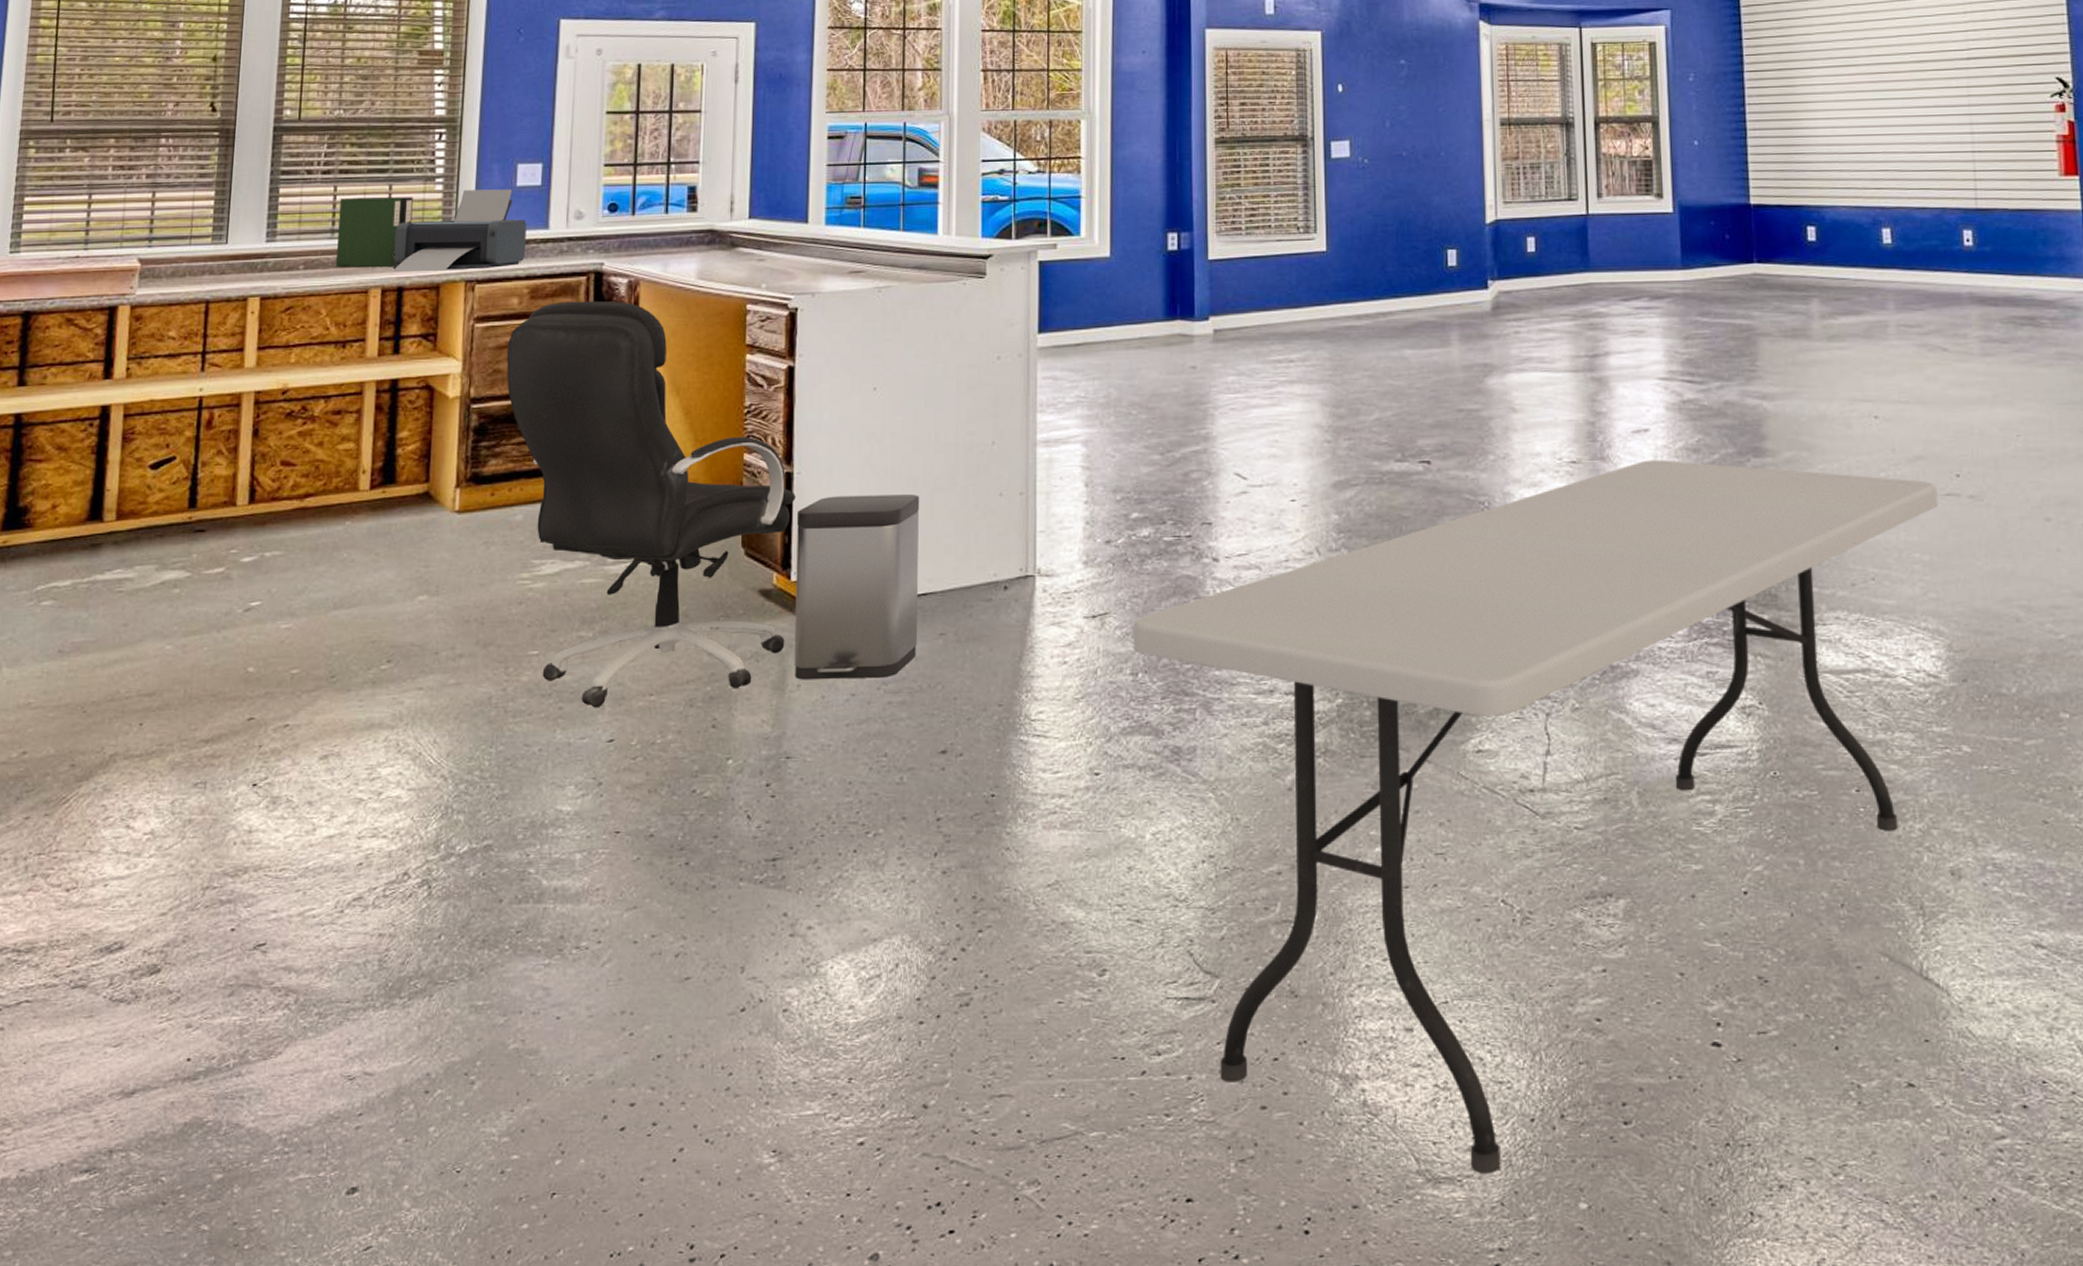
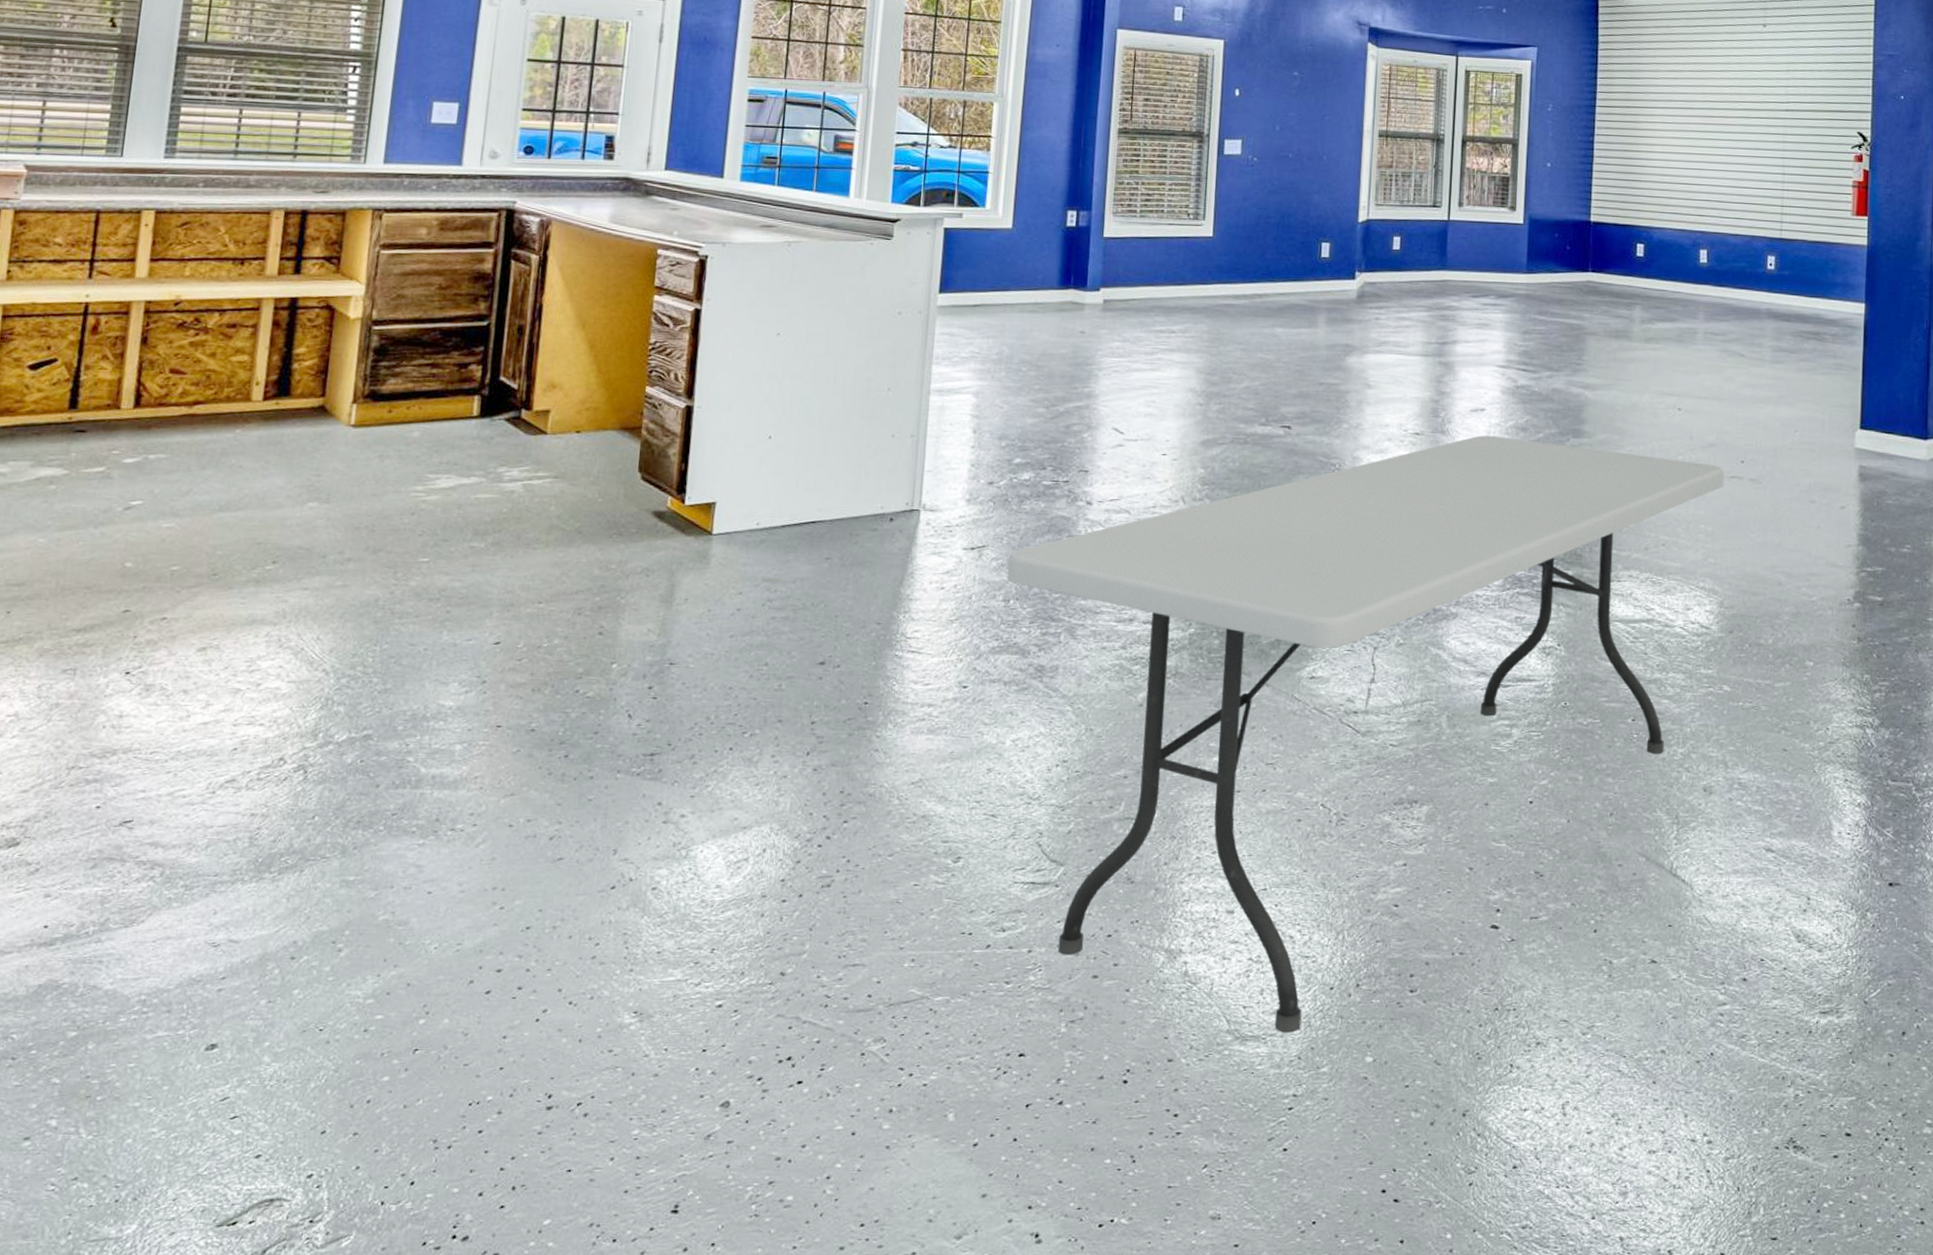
binder: present [336,196,413,268] -> none [238,121,323,191]
printer: present [393,189,527,272] -> none [297,123,440,200]
office chair: present [506,300,795,708] -> none [411,235,695,613]
pedal bin: present [794,494,920,680] -> none [683,429,816,595]

